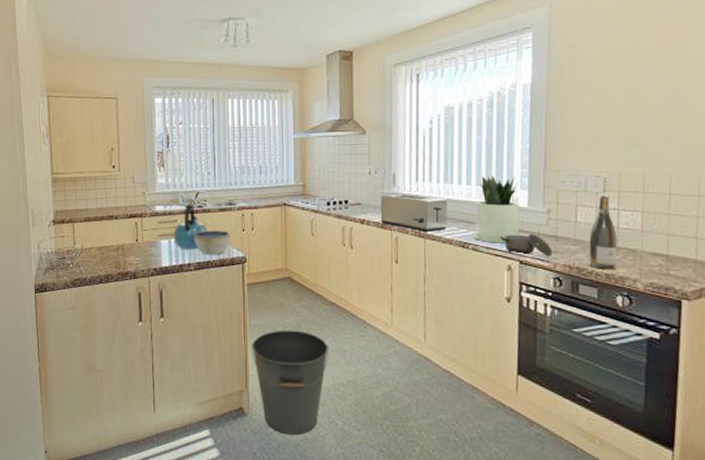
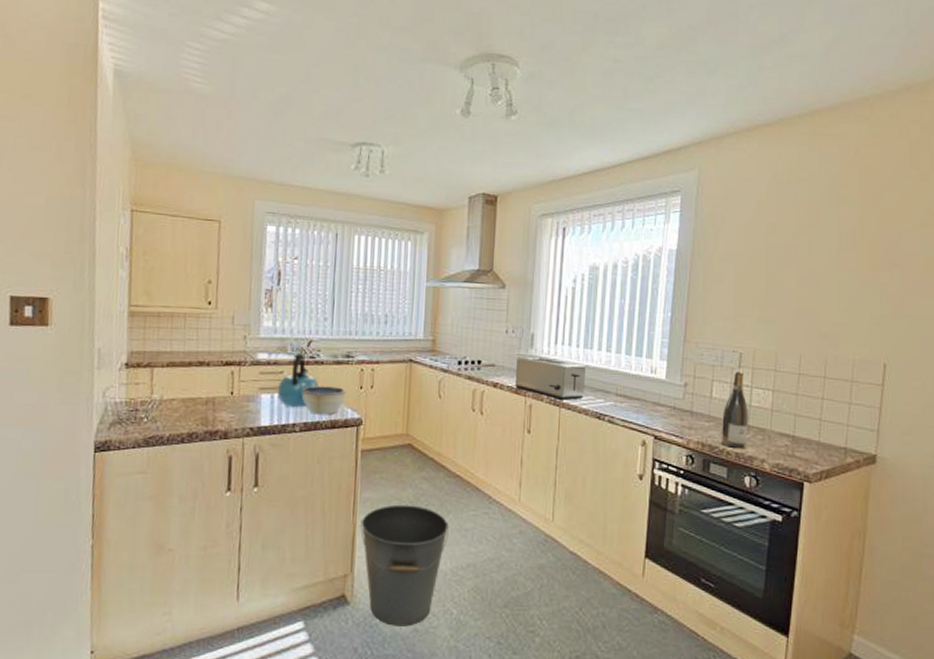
planter: present [472,174,520,243] -> none [609,342,659,417]
cooking pot: present [501,233,553,255] -> none [637,407,687,431]

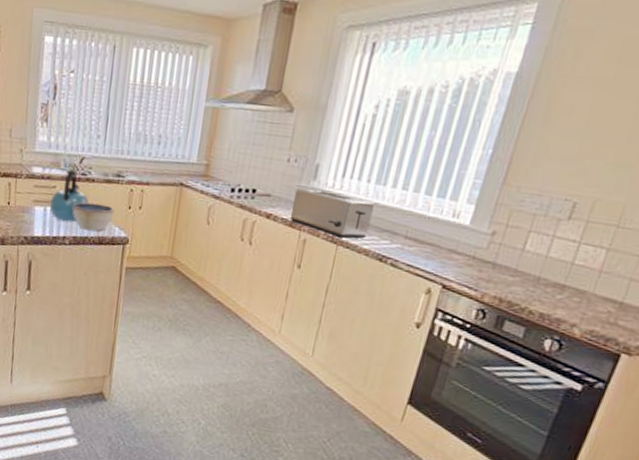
bucket: present [360,504,449,627] -> none [120,321,205,428]
wine bottle: present [721,371,749,450] -> none [524,223,574,310]

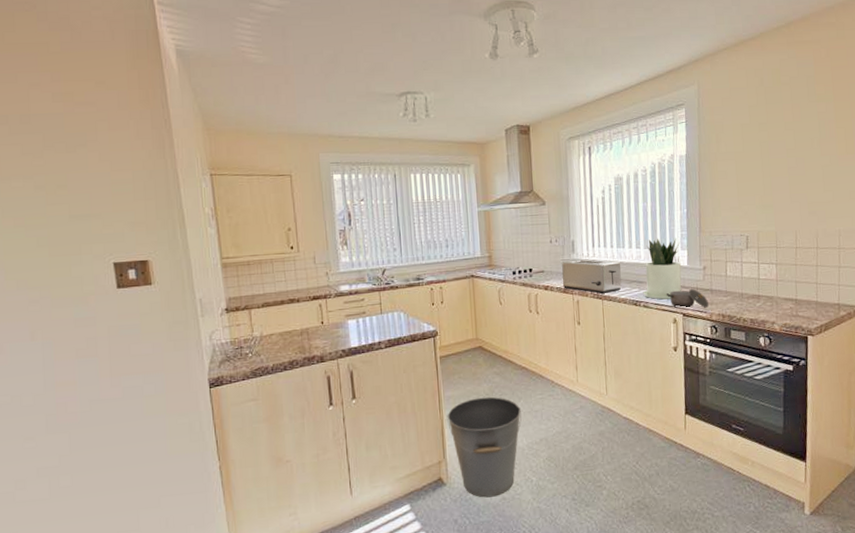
kettle: present [49,169,89,223] -> none [361,281,397,329]
bowl: present [73,202,115,232] -> none [383,306,421,332]
bucket: none [120,321,205,428] -> present [447,396,522,498]
planter: none [394,181,468,263] -> present [643,238,682,300]
cooking pot: none [427,253,486,284] -> present [667,288,709,308]

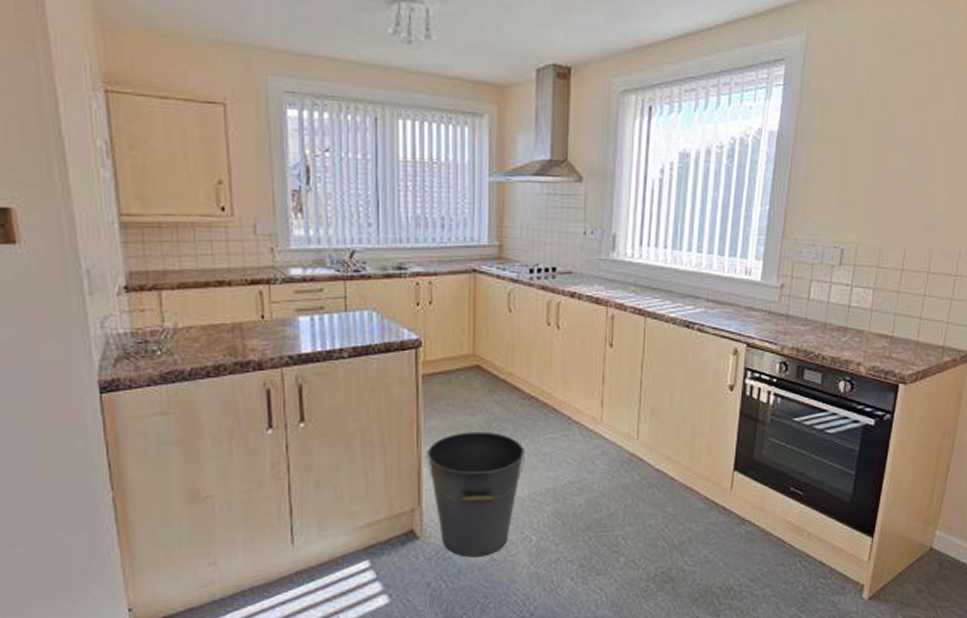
toaster: present [561,259,622,294] -> none [594,260,674,309]
planter: present [643,238,682,300] -> none [699,241,755,323]
cooking pot: present [667,288,709,308] -> none [729,311,782,337]

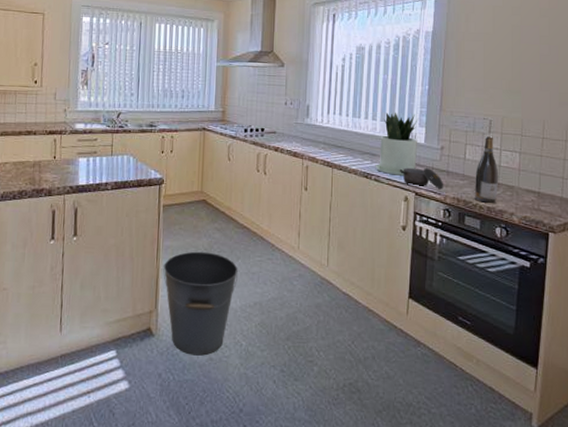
planter: none [699,241,755,323] -> present [375,112,418,176]
cooking pot: none [729,311,782,337] -> present [400,167,444,188]
wine bottle: none [816,269,848,353] -> present [474,136,499,204]

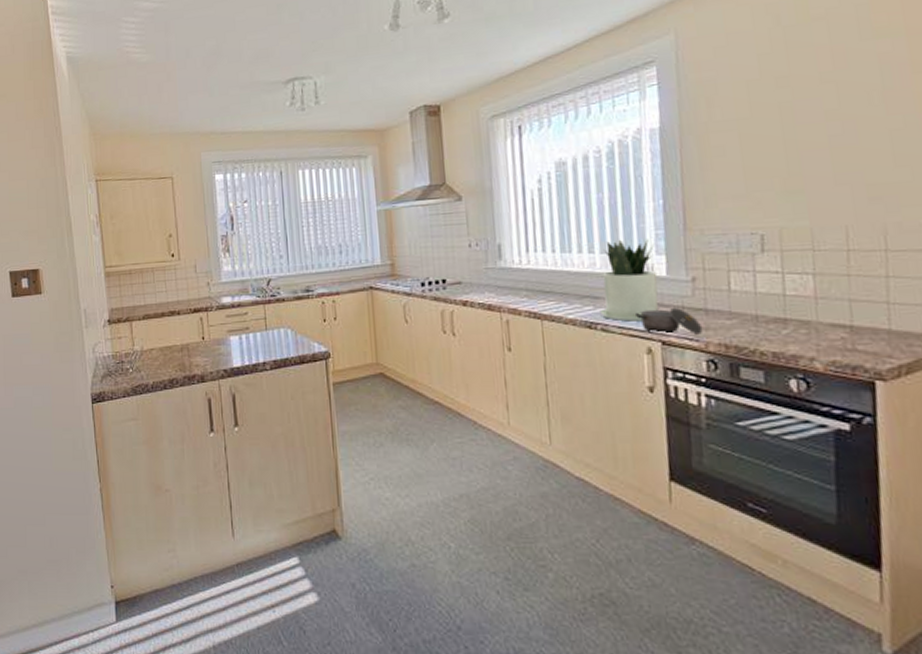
bucket: present [163,251,238,356] -> none [342,435,435,562]
wine bottle: present [474,136,499,204] -> none [747,256,787,348]

